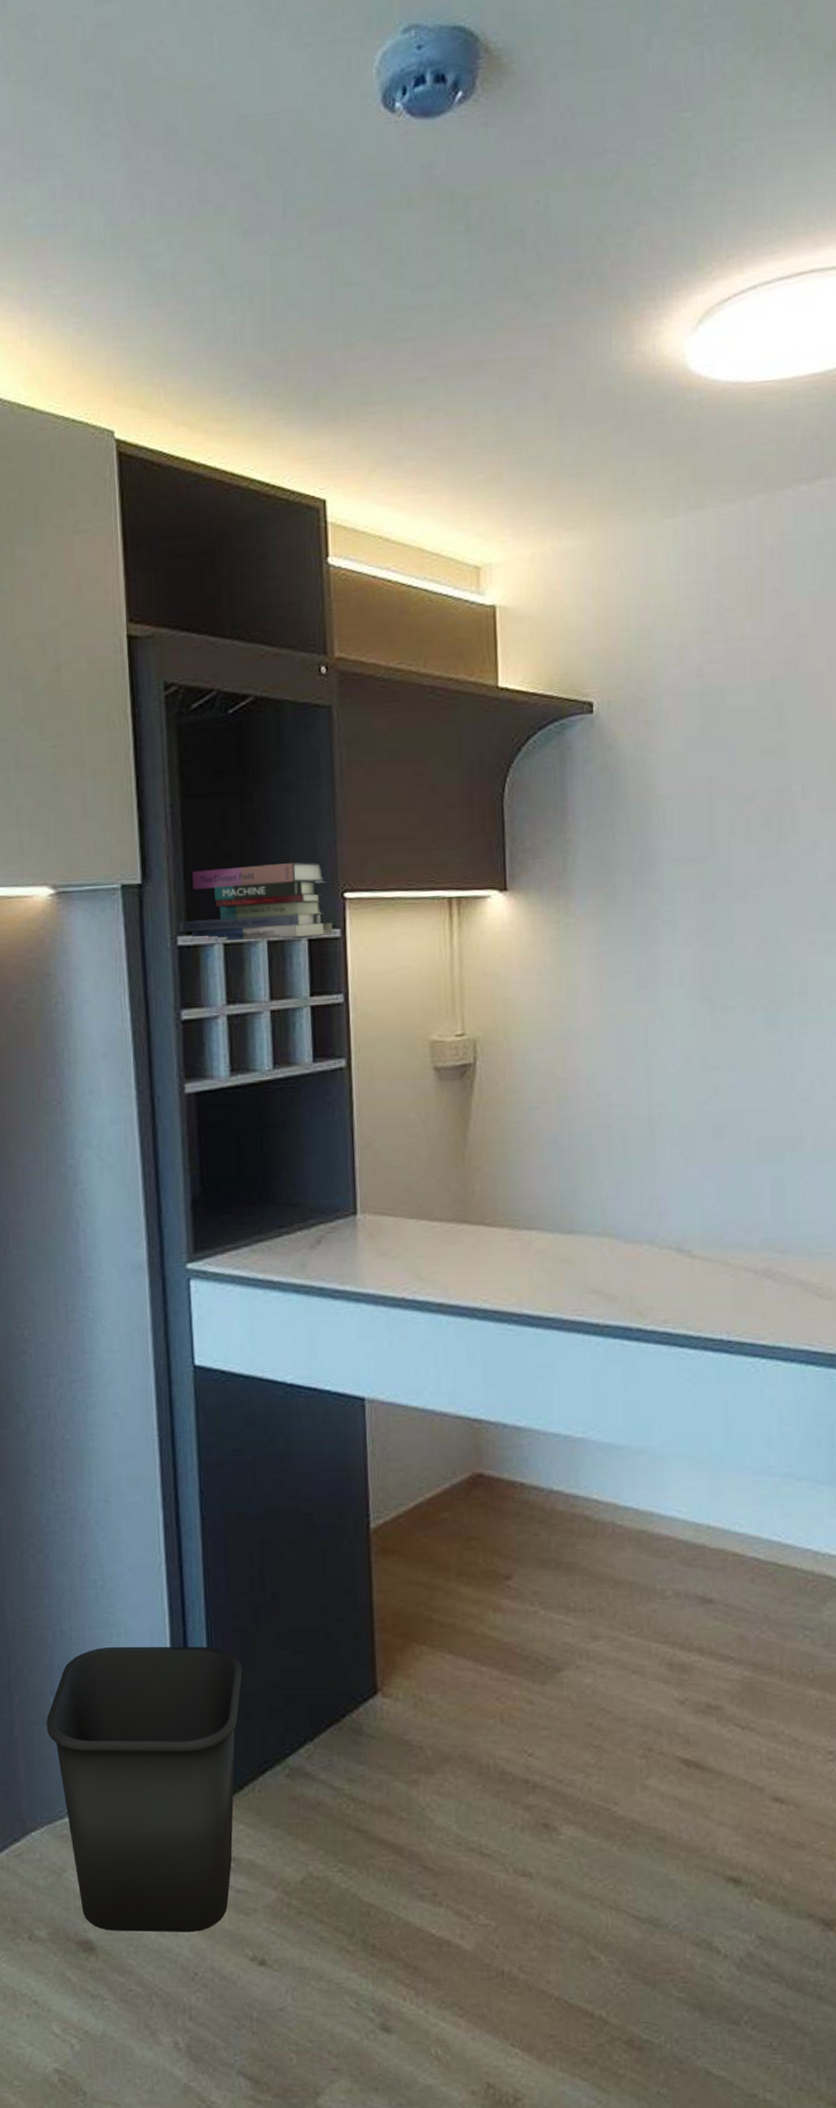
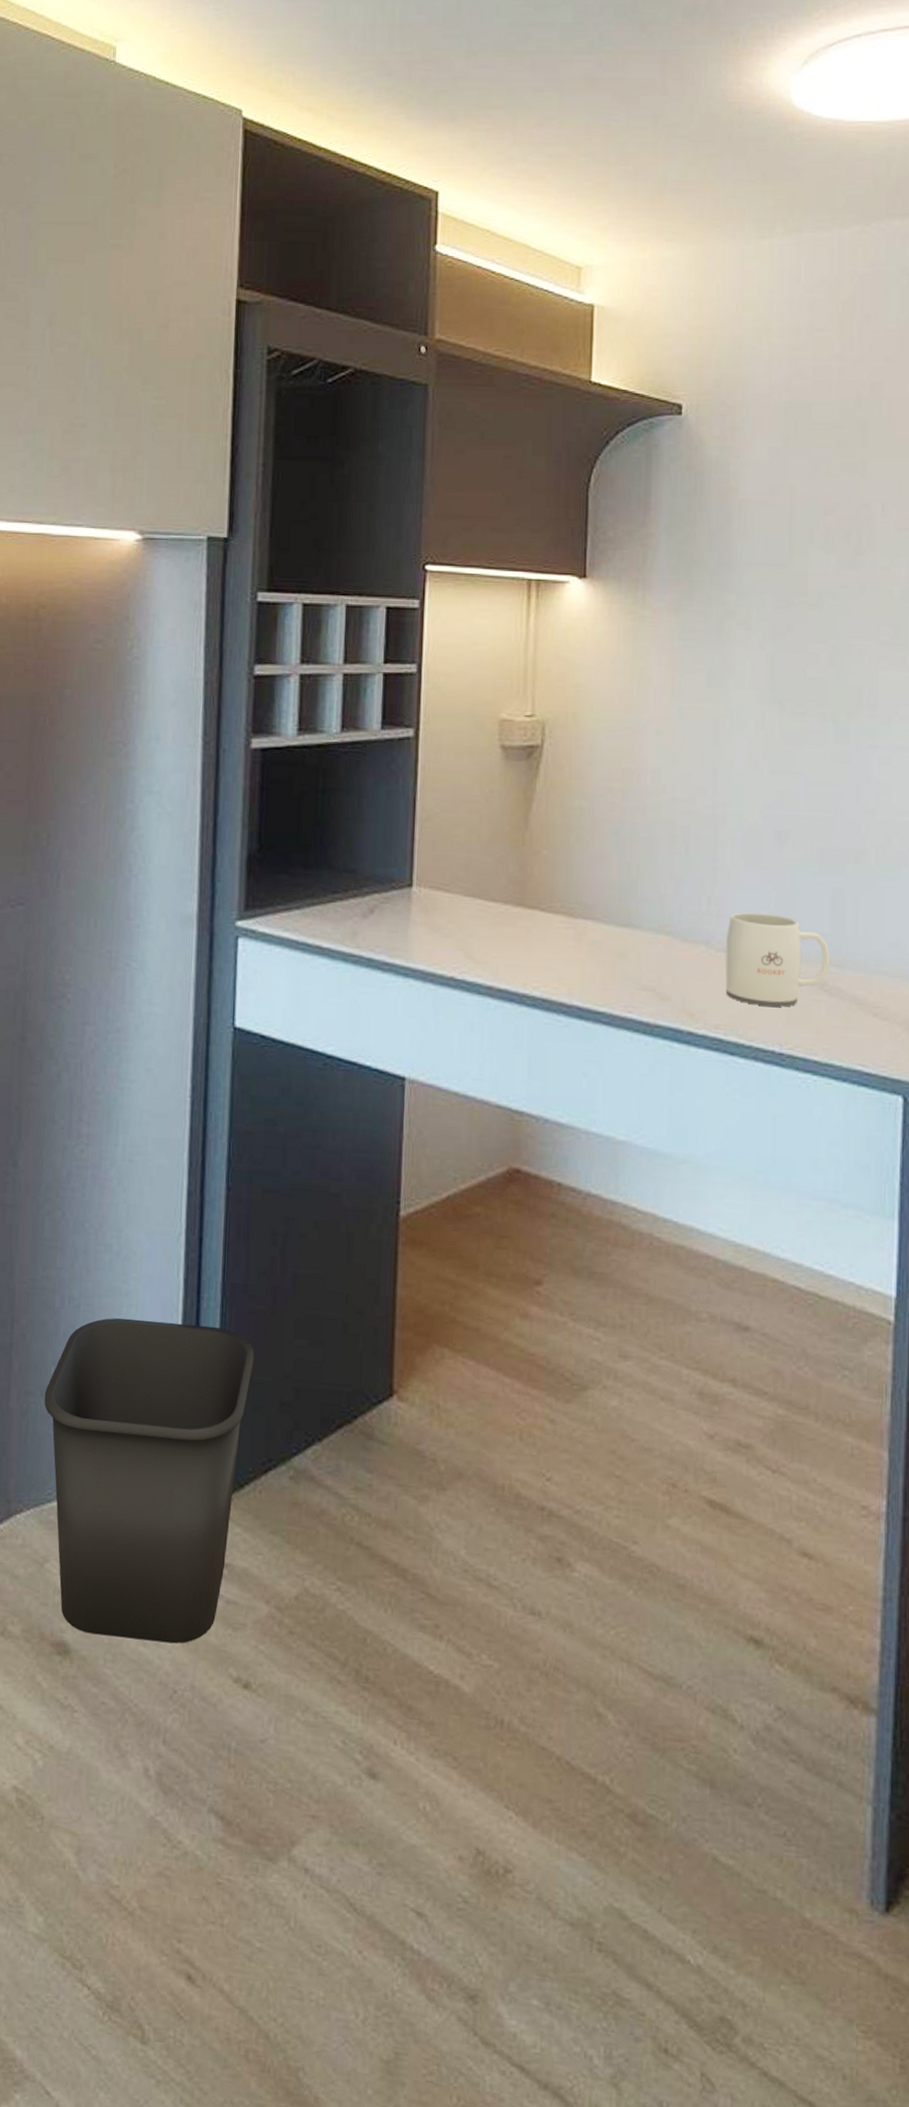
books: present [179,862,332,941] -> none [260,529,411,605]
mug: none [668,1207,773,1297] -> present [724,912,831,1007]

